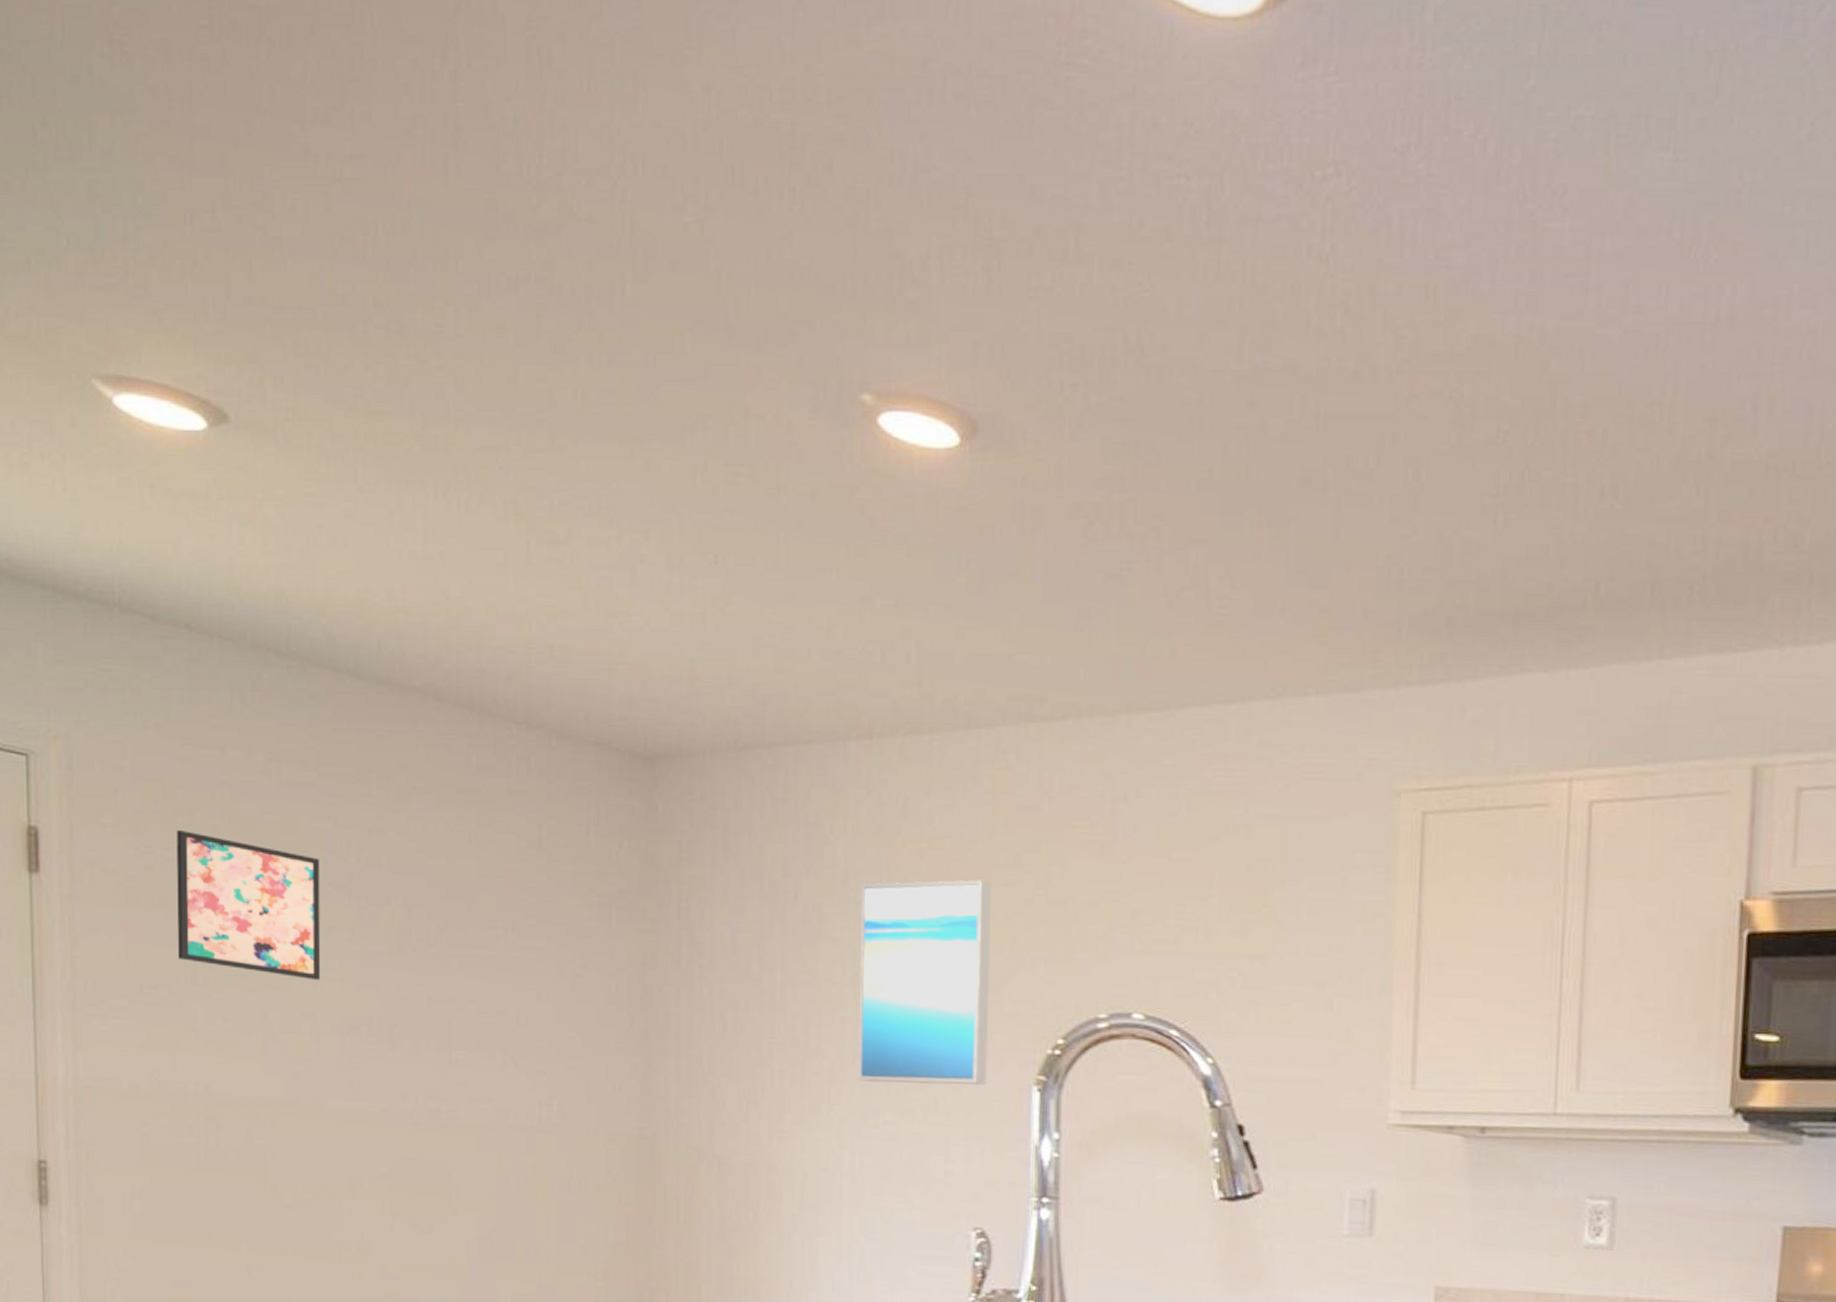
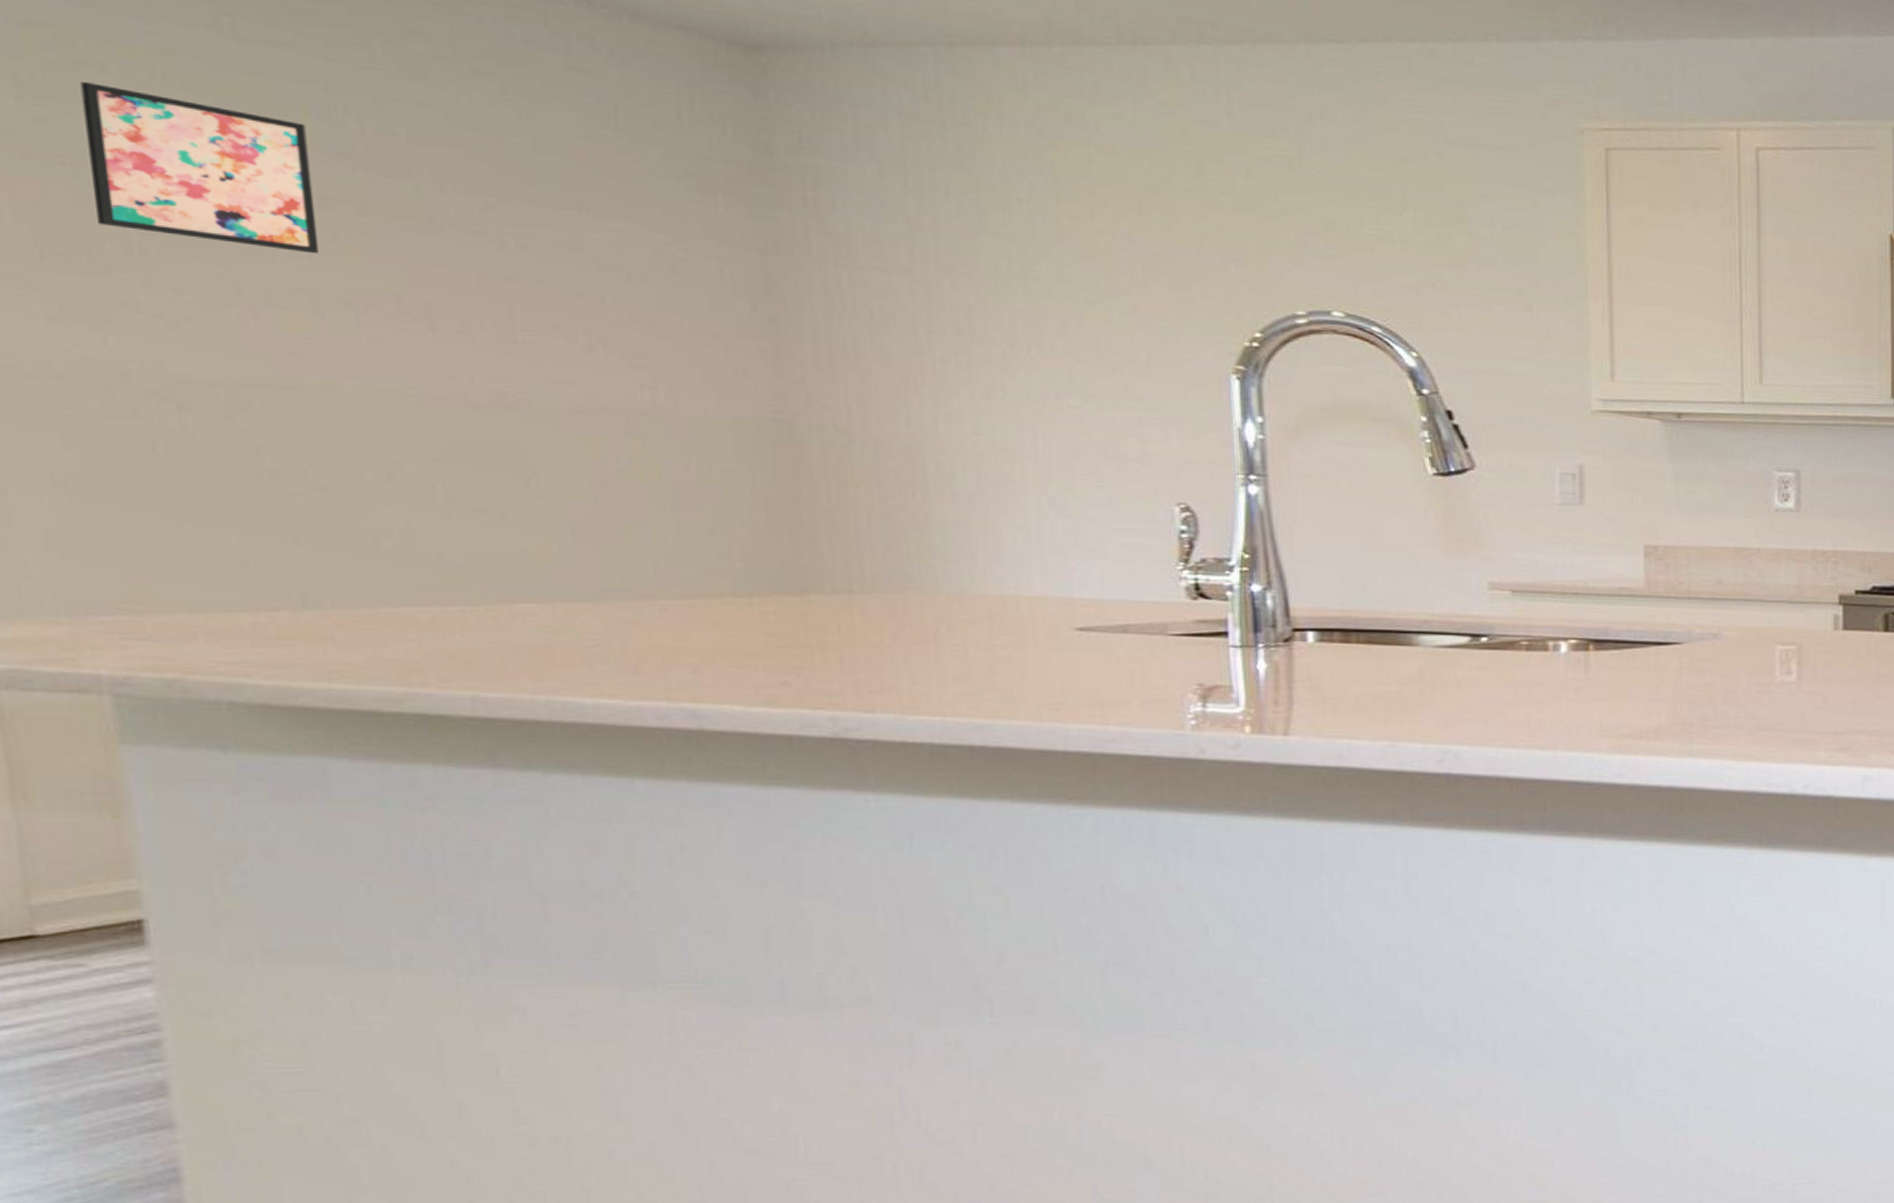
wall art: present [857,880,992,1085] -> none [1024,182,1181,373]

